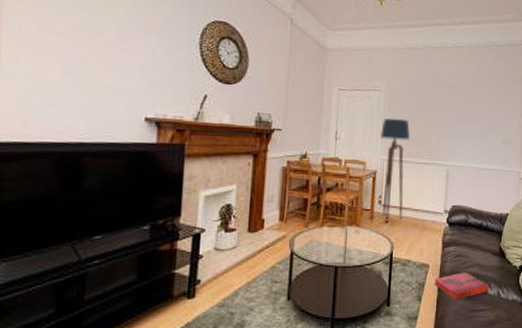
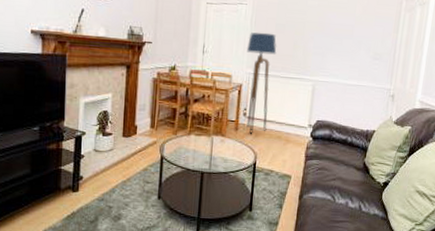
hardback book: present [434,272,490,301] -> none [295,185,351,211]

